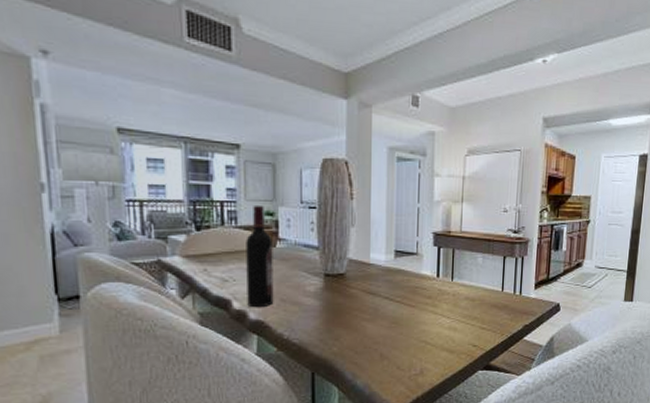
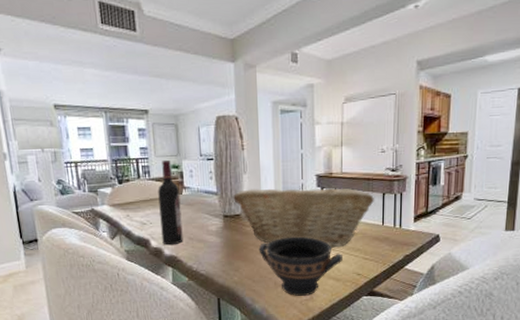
fruit basket: none [336,244,494,316] -> present [232,186,374,248]
bowl: none [364,301,458,370] -> present [258,236,342,296]

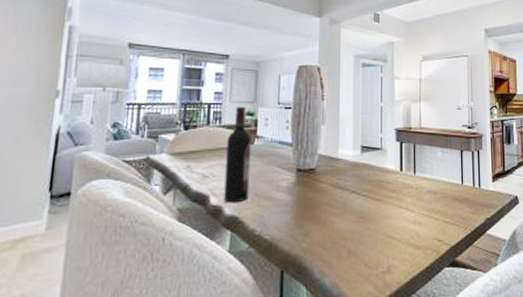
fruit basket: present [232,186,374,248] -> none [308,139,453,209]
bowl: present [258,236,342,296] -> none [332,195,422,268]

